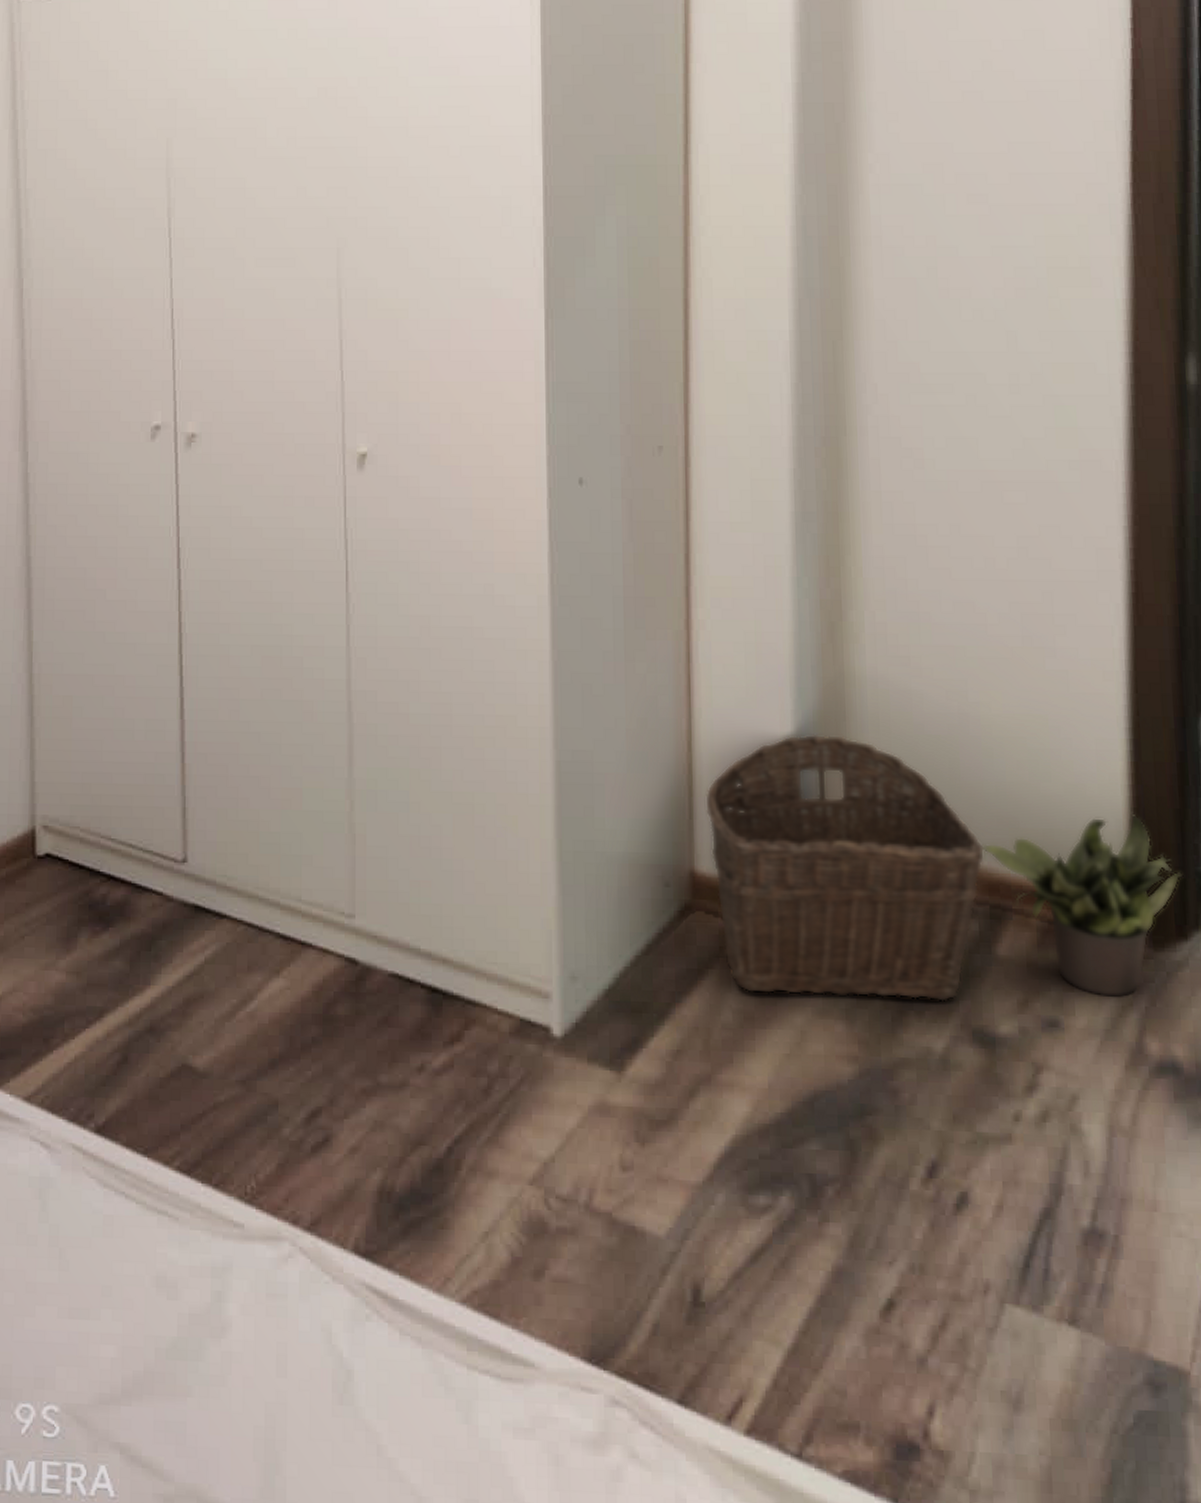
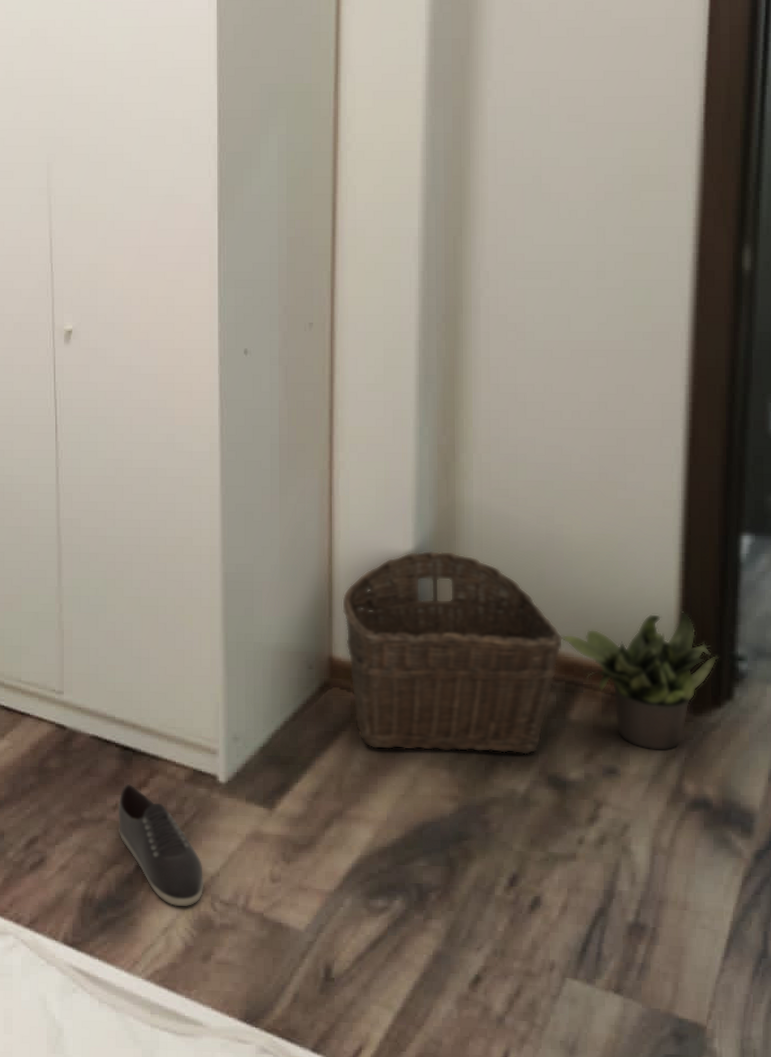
shoe: none [425,1037,536,1203] -> present [119,783,204,906]

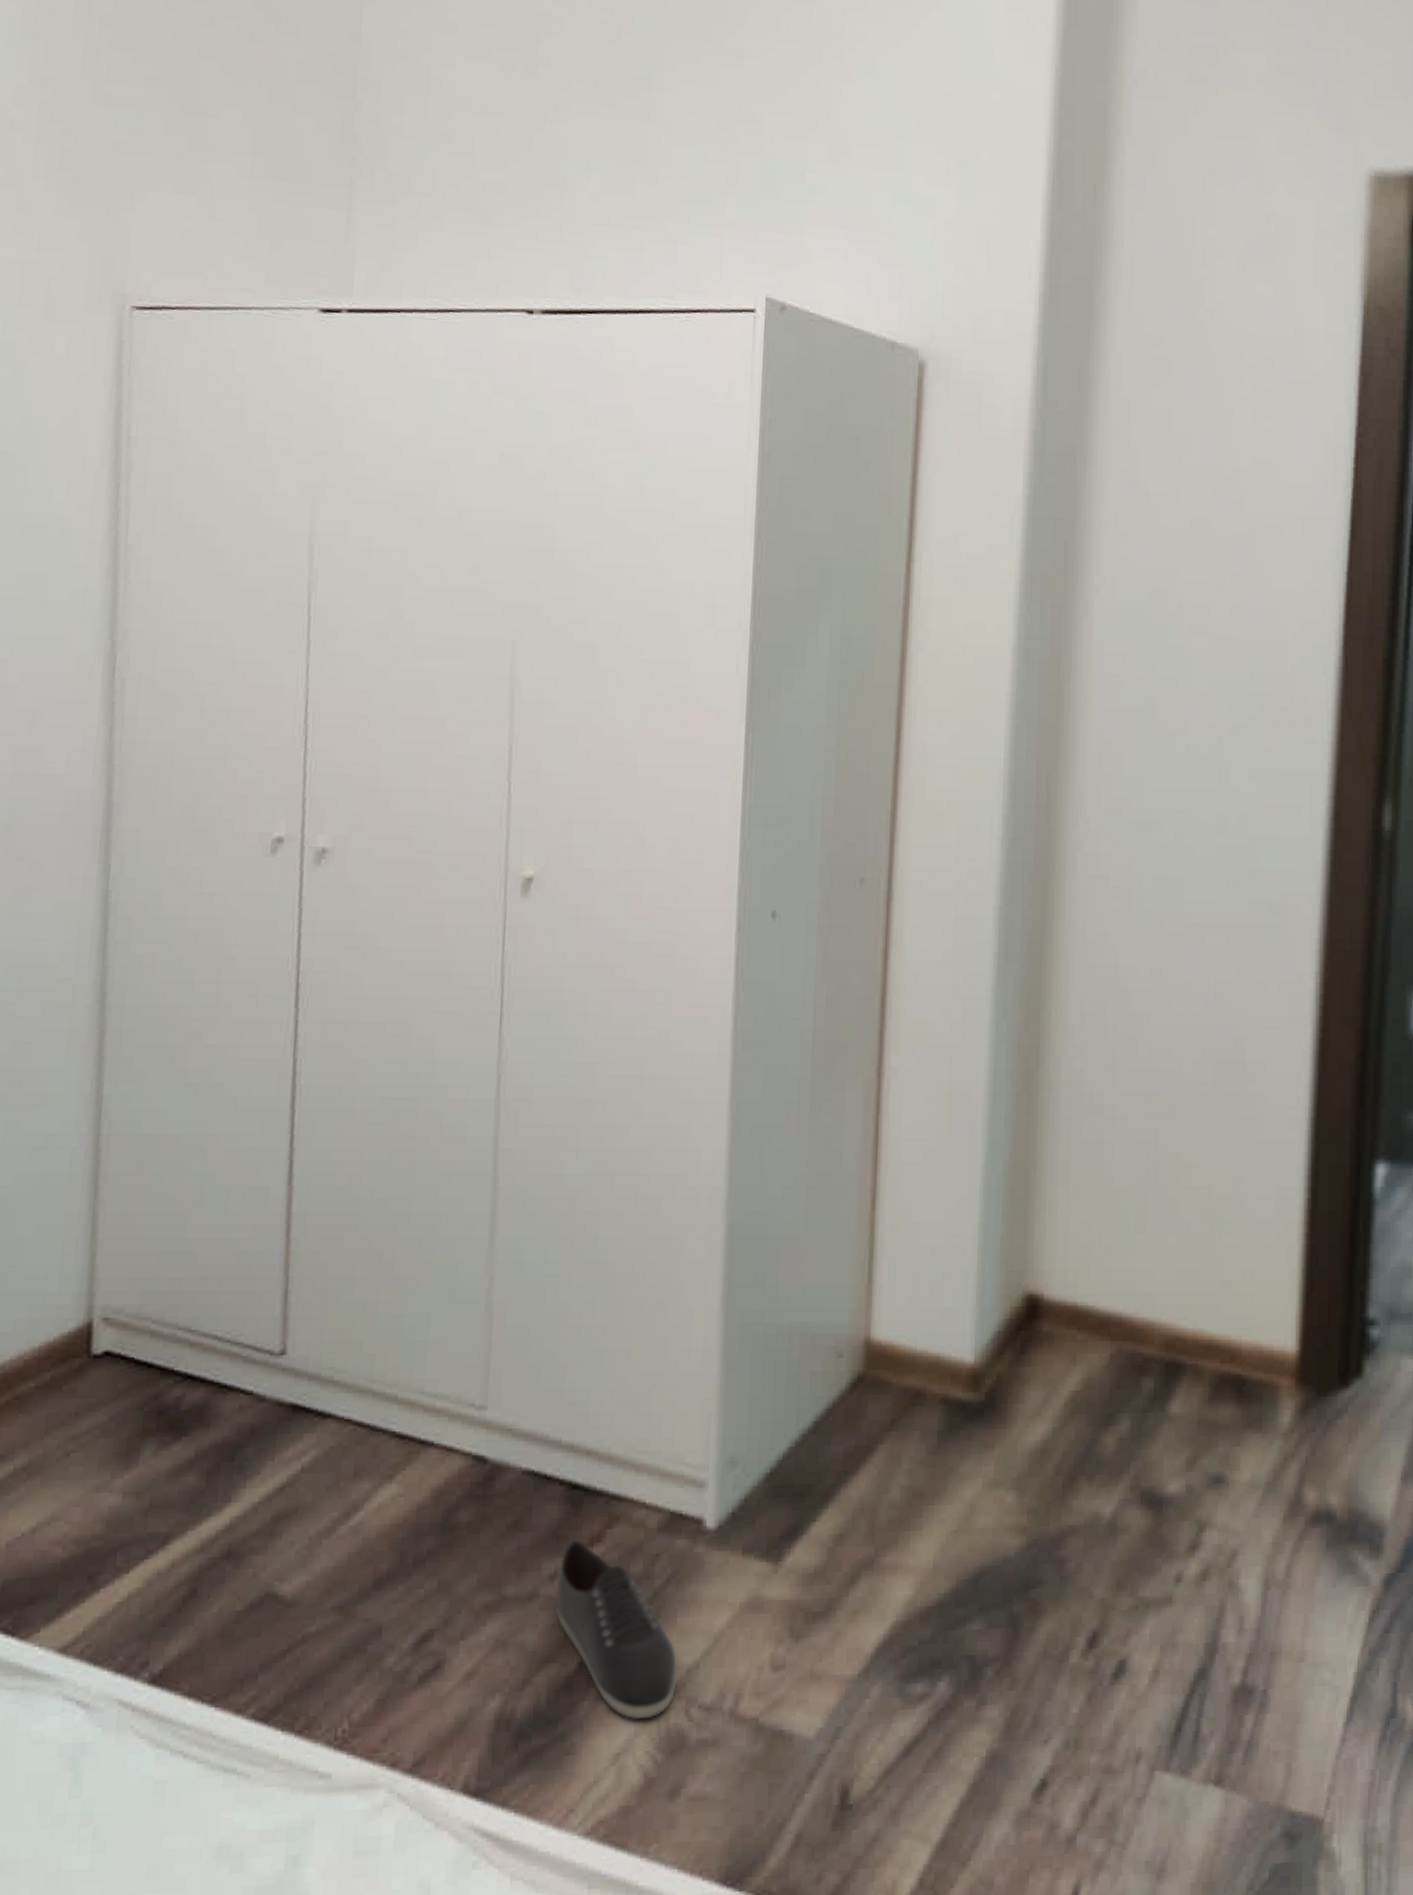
wicker basket: present [342,550,563,755] -> none [886,1188,1165,1468]
potted plant: present [561,610,719,752] -> none [1162,1262,1347,1450]

